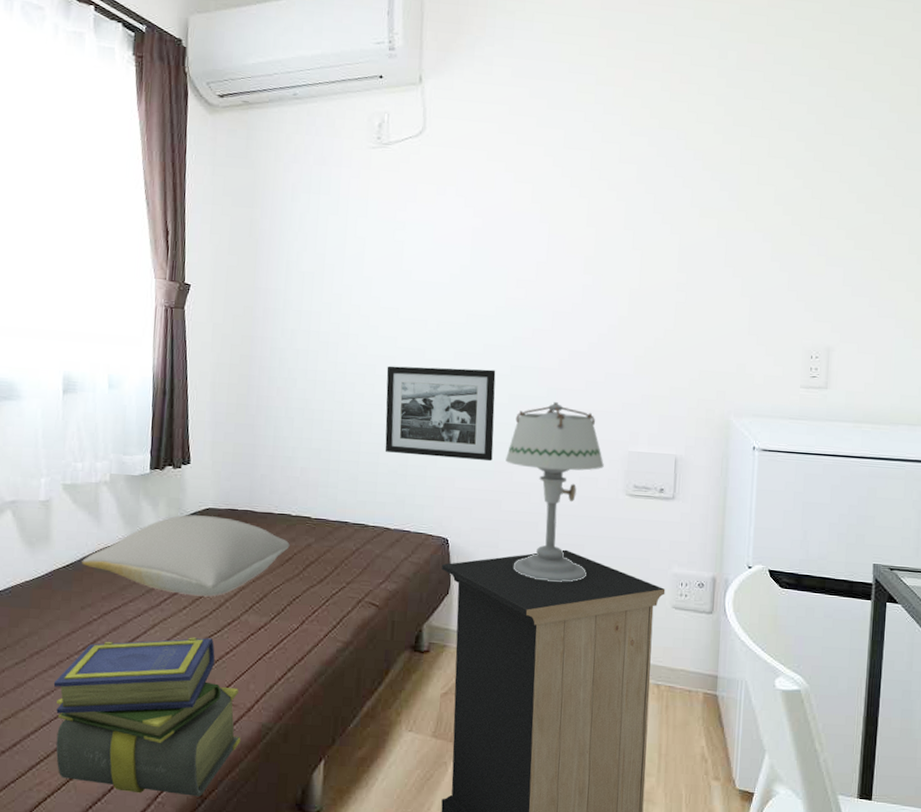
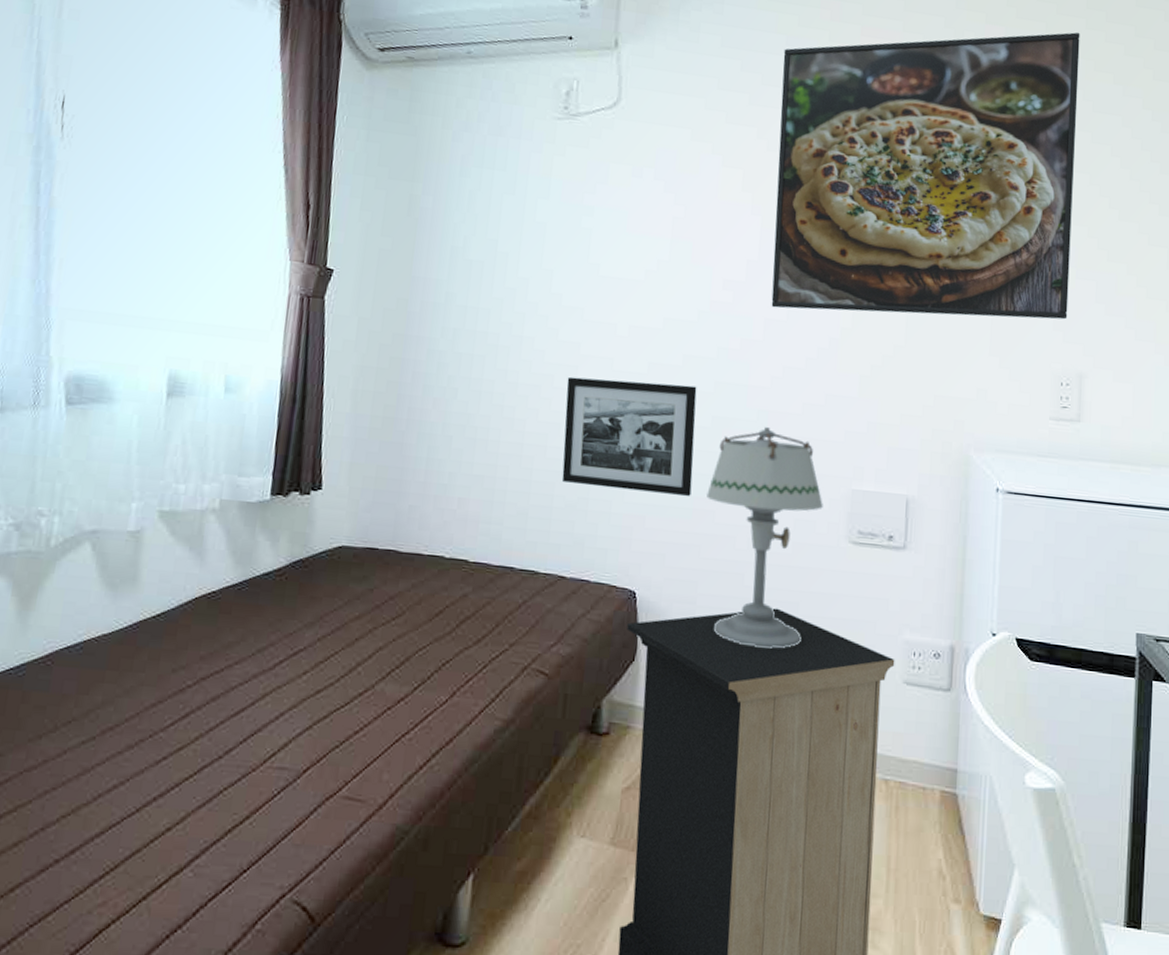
stack of books: present [53,637,241,797] -> none [127,711,369,923]
pillow: present [82,515,290,597] -> none [177,553,441,659]
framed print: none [558,45,834,302] -> present [771,32,1080,320]

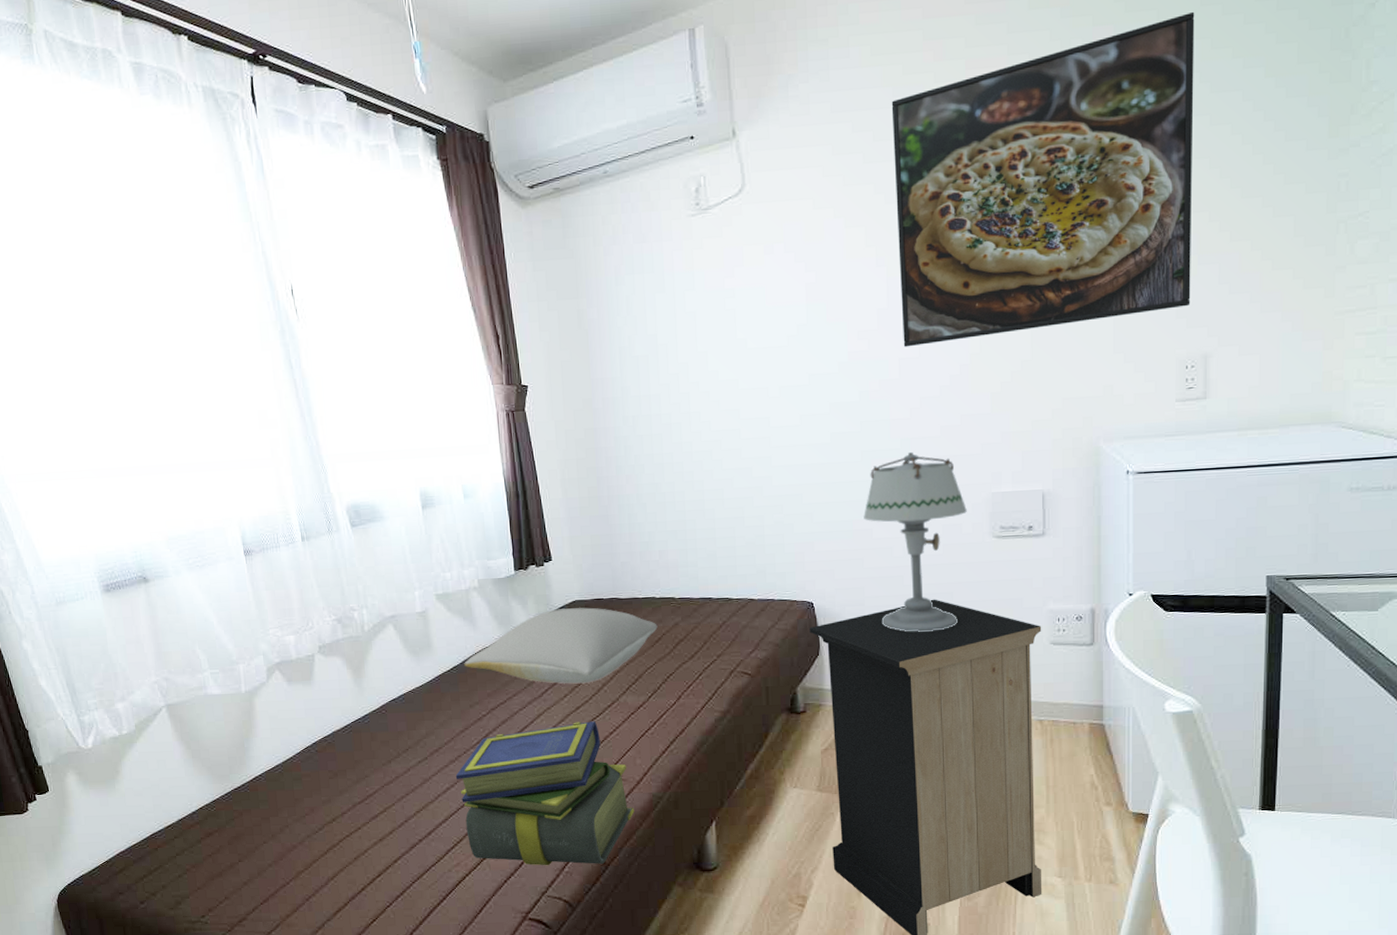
stack of books: none [127,711,369,923] -> present [455,721,635,866]
pillow: none [177,553,441,659] -> present [464,607,658,684]
picture frame: present [561,376,697,497] -> none [733,428,850,525]

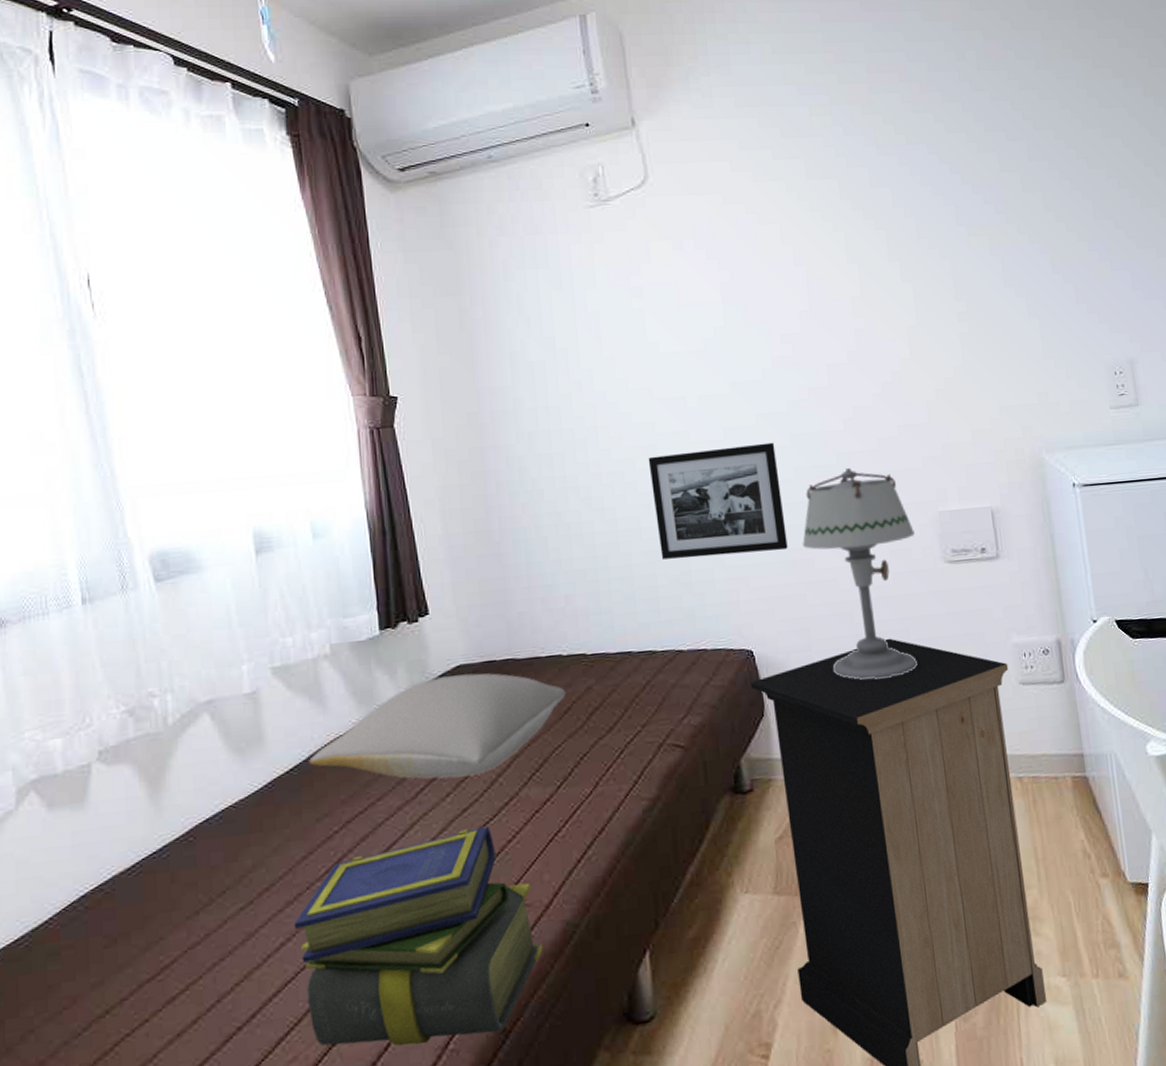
picture frame: none [733,428,850,525] -> present [648,442,788,559]
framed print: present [891,11,1195,347] -> none [796,33,1110,352]

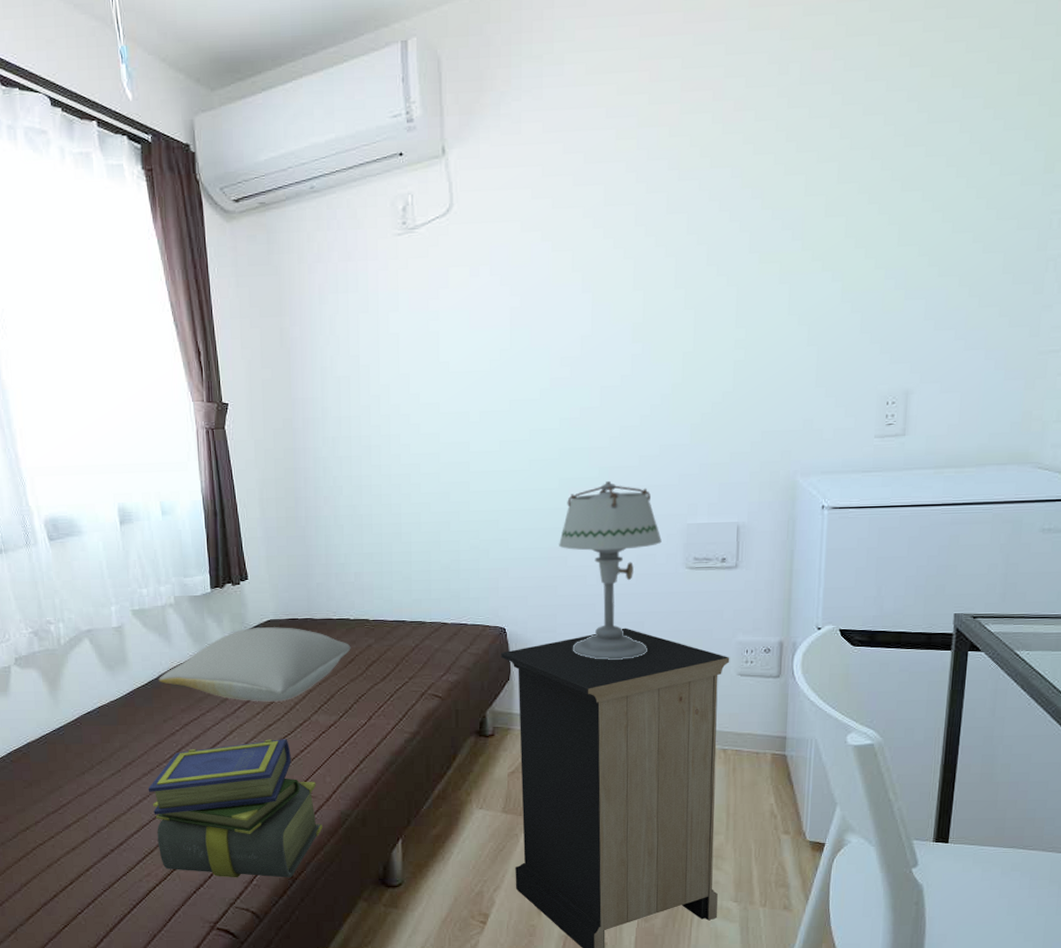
picture frame: present [648,442,788,559] -> none [431,455,546,550]

